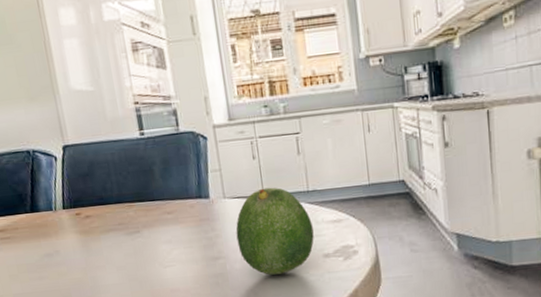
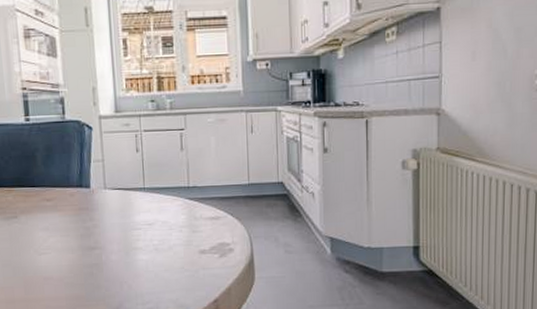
fruit: present [236,187,314,275] -> none [114,181,191,268]

